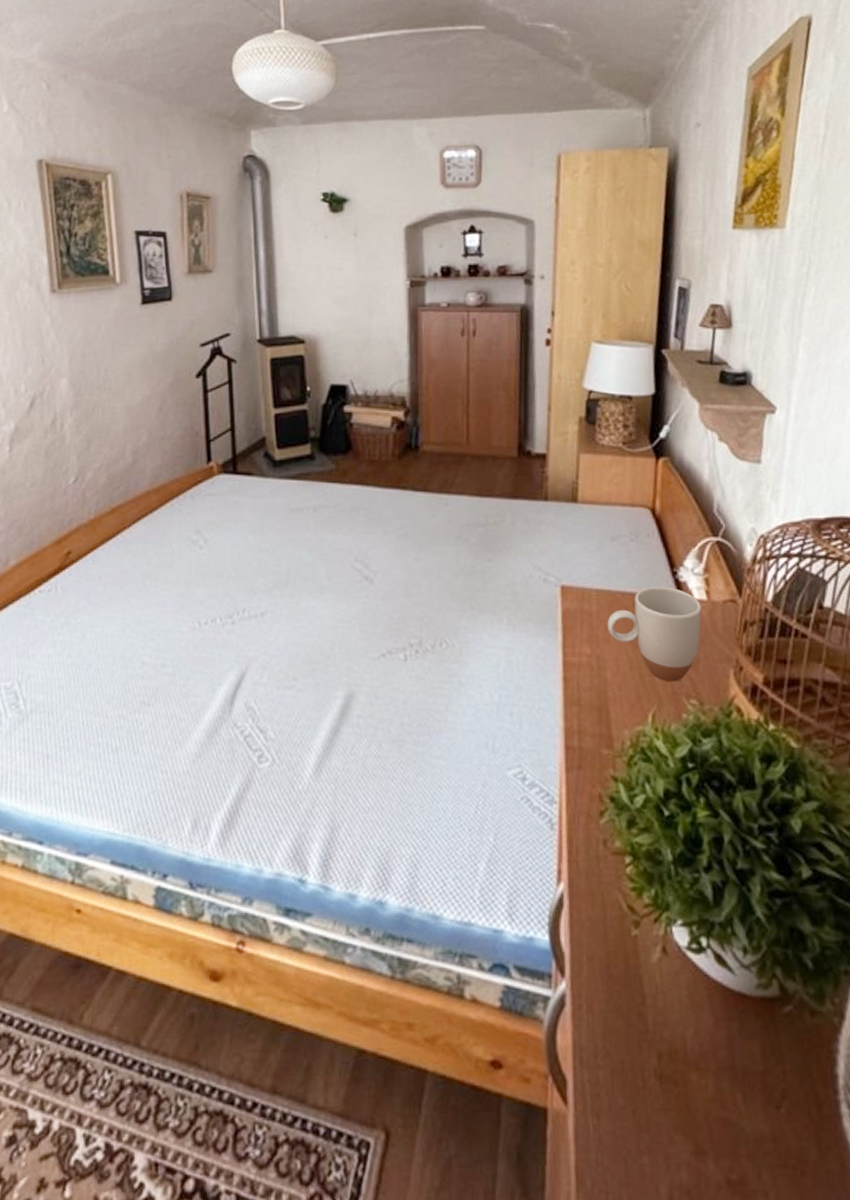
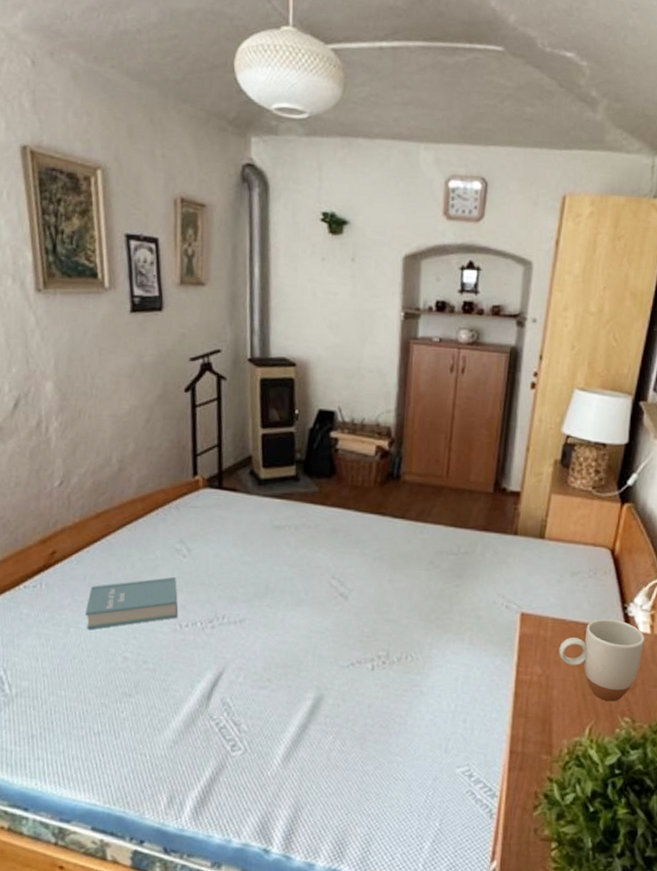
book: none [101,571,197,634] -> present [85,577,178,630]

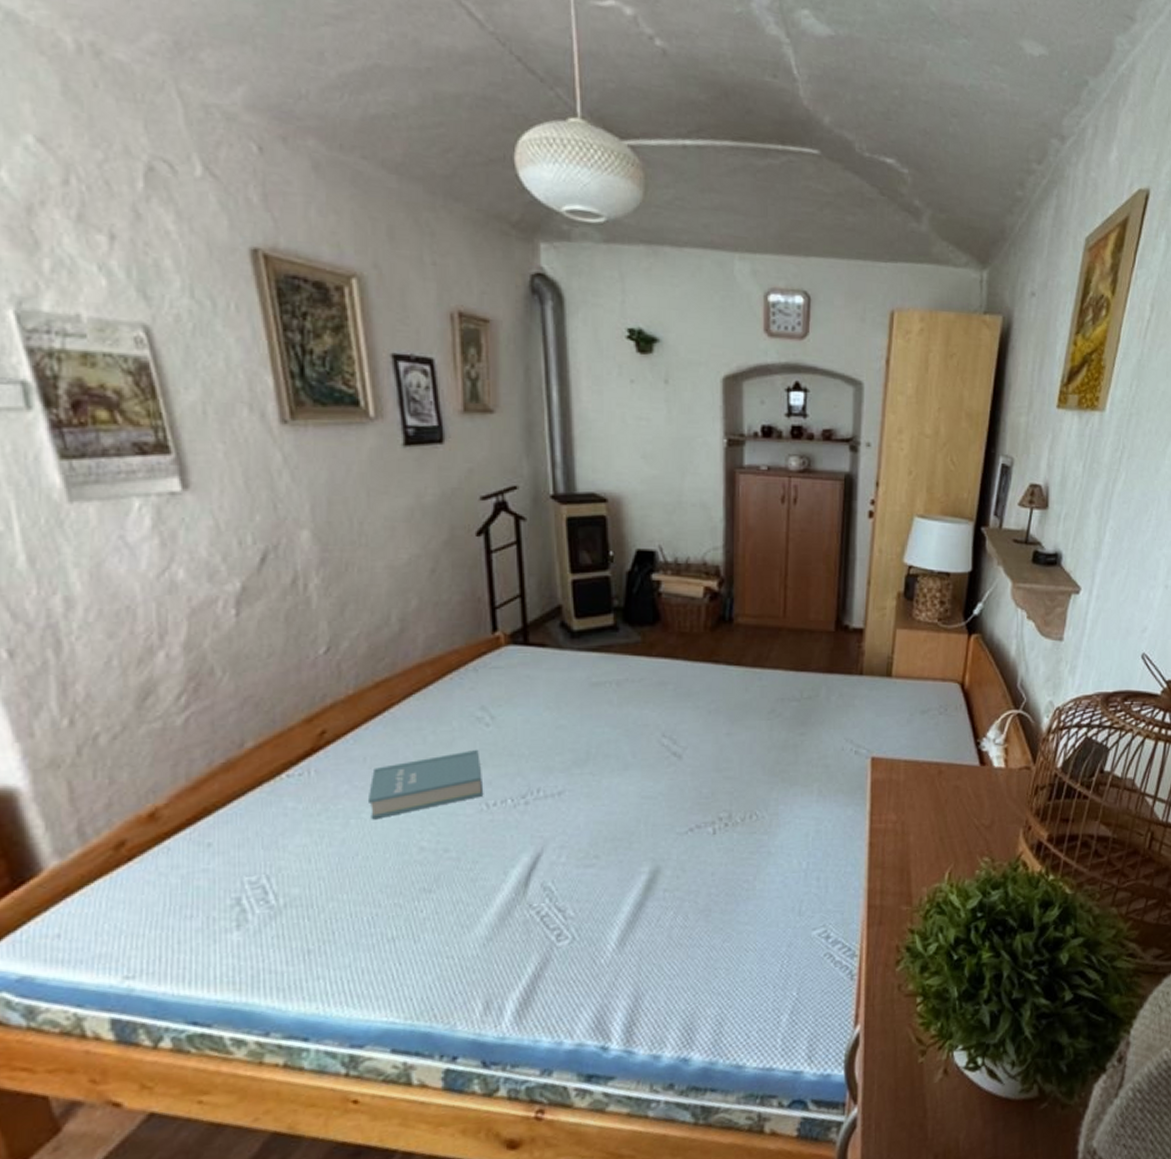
mug: present [559,618,644,702] -> none [913,755,999,843]

